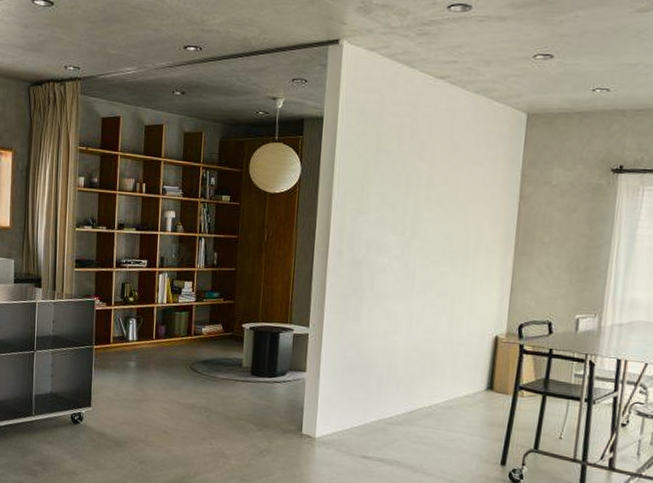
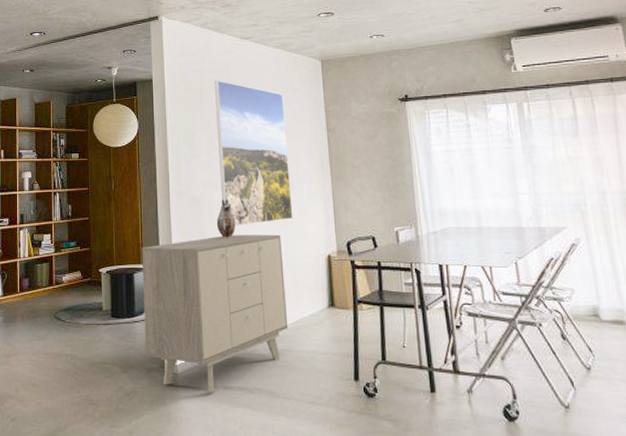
sideboard: none [283,302,447,461] -> present [141,234,288,393]
decorative vase: none [376,263,399,308] -> present [216,198,236,239]
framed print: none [386,125,475,295] -> present [215,80,293,225]

